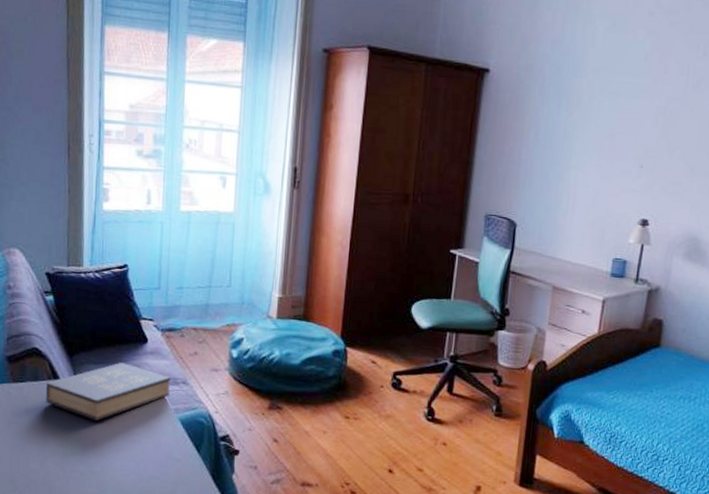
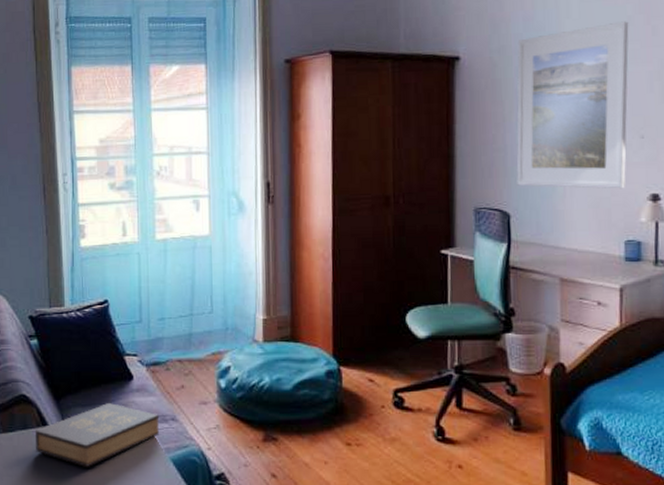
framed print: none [526,56,645,212] -> present [516,21,629,189]

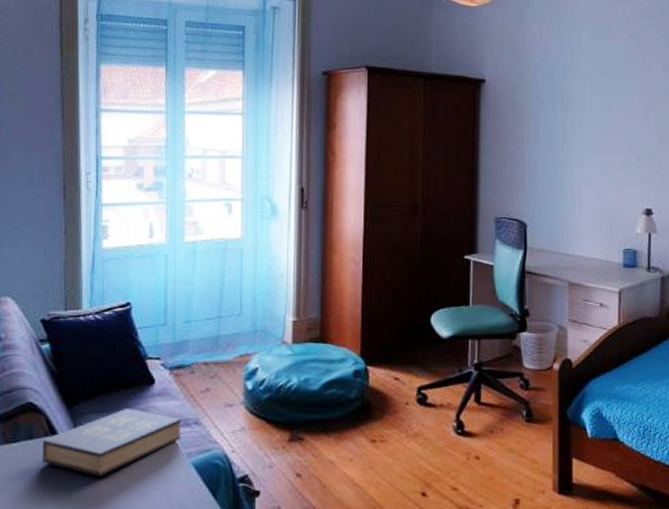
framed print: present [516,21,629,189] -> none [533,58,629,204]

